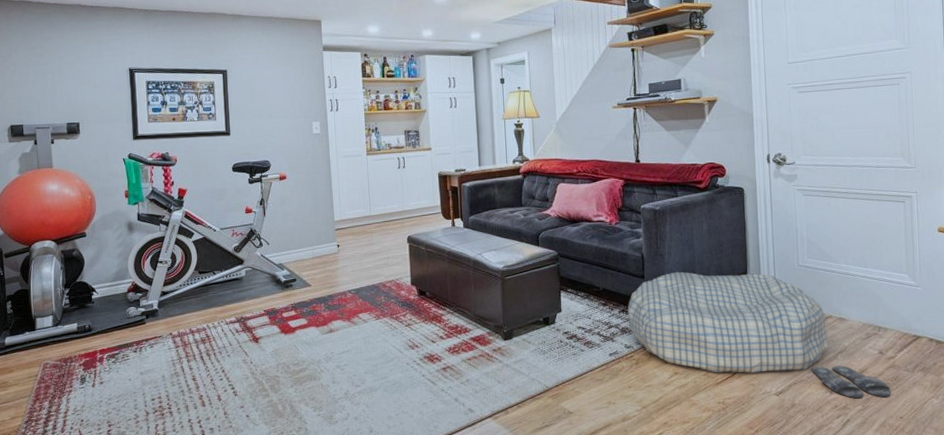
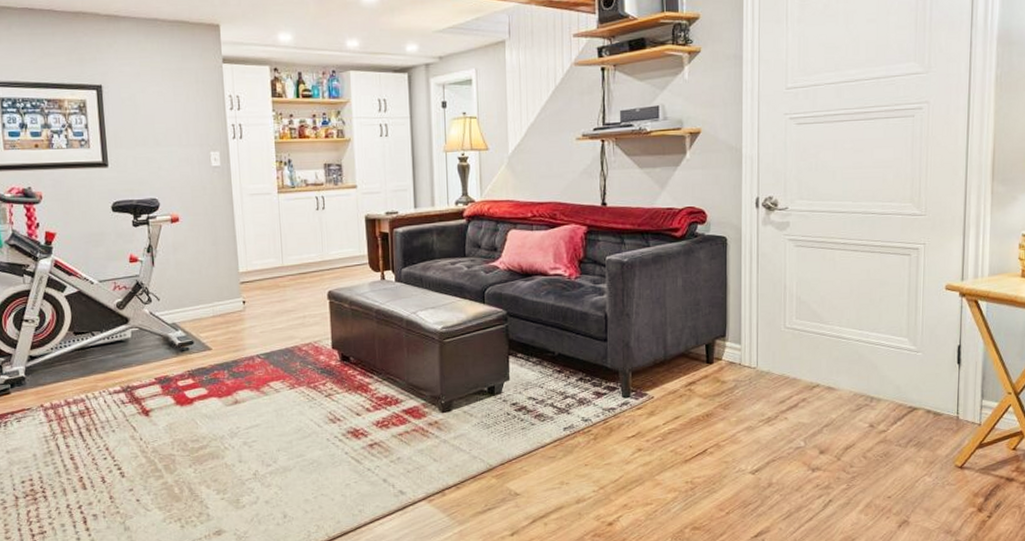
dog bed: present [627,271,828,373] -> none [586,334,813,449]
slippers: present [811,365,891,399] -> none [792,440,879,477]

